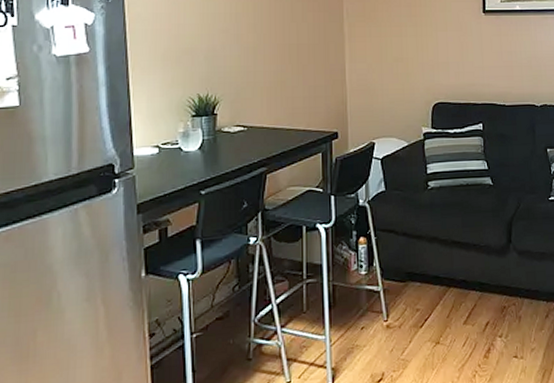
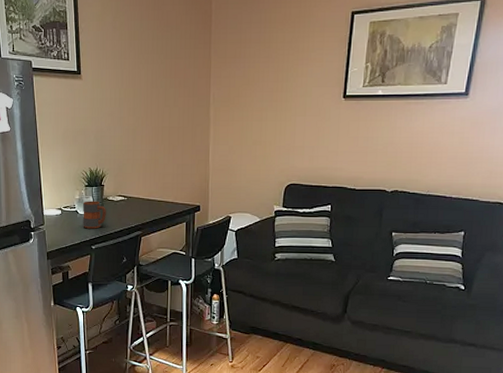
mug: none [188,133,220,169] -> present [83,201,106,229]

